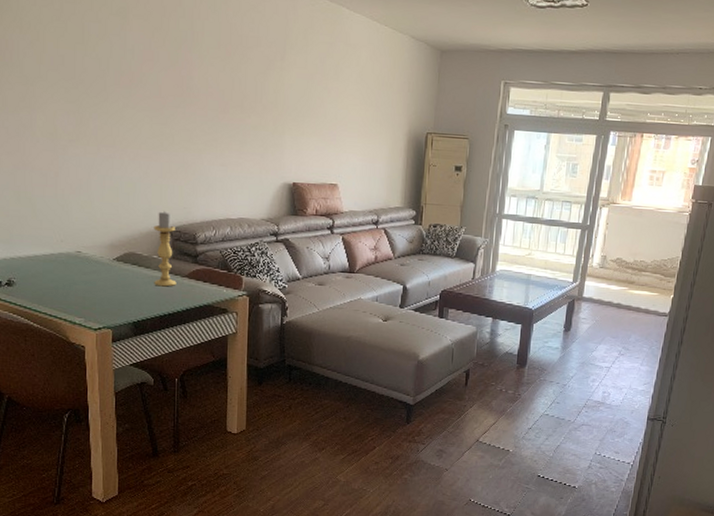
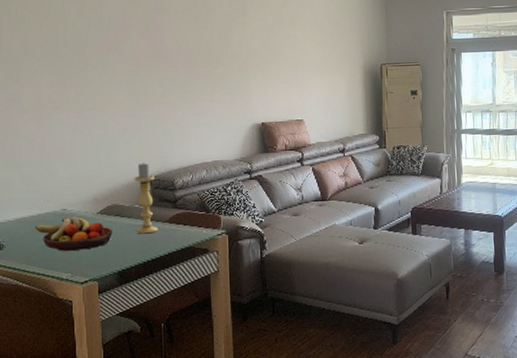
fruit bowl: none [48,260,129,296] -> present [35,216,112,251]

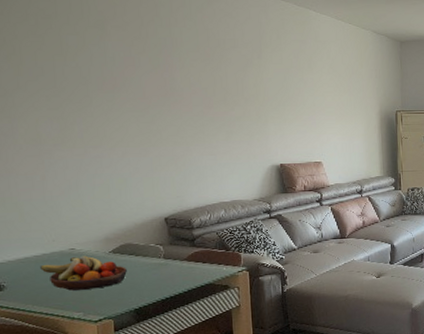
candle holder: present [134,162,158,234] -> none [148,202,176,273]

